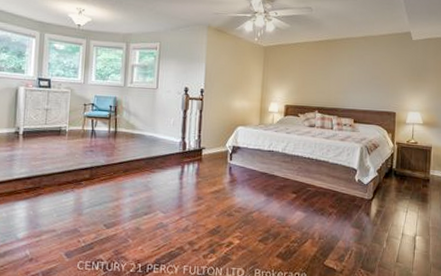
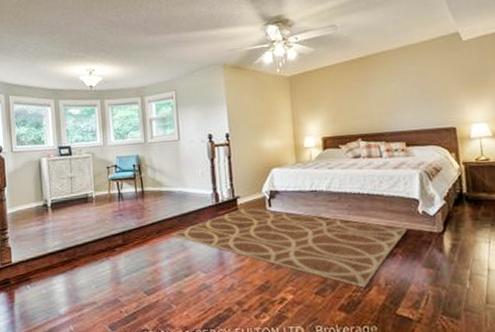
rug: none [137,158,344,240] -> present [171,207,408,288]

